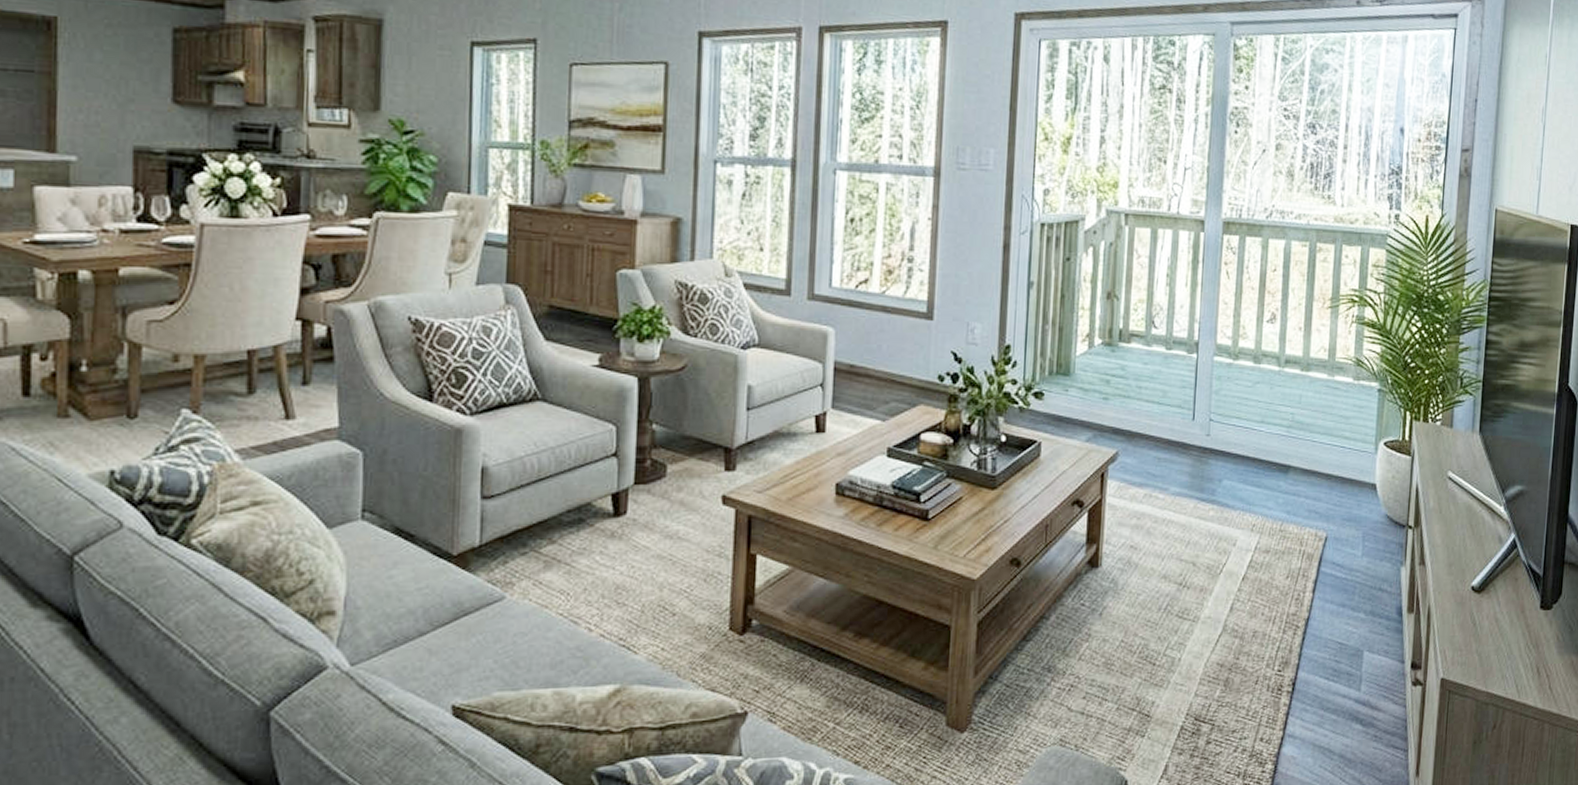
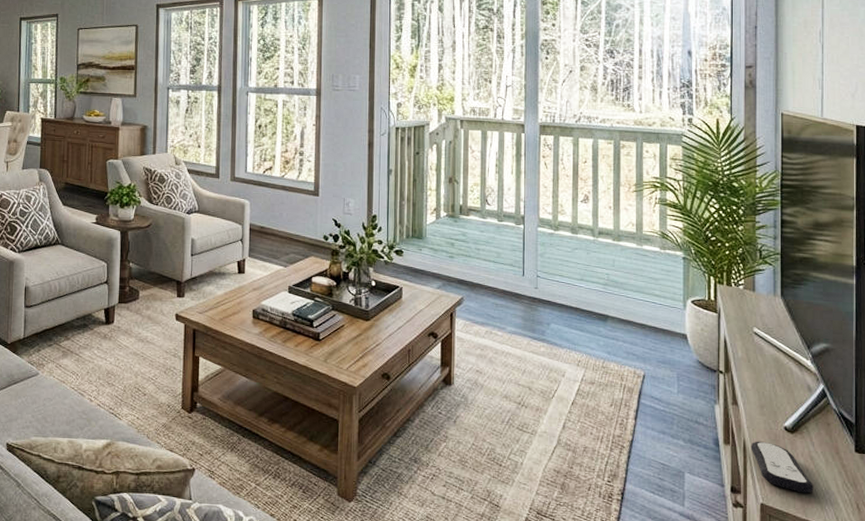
remote control: none [1435,605,1496,662] -> present [750,441,813,494]

